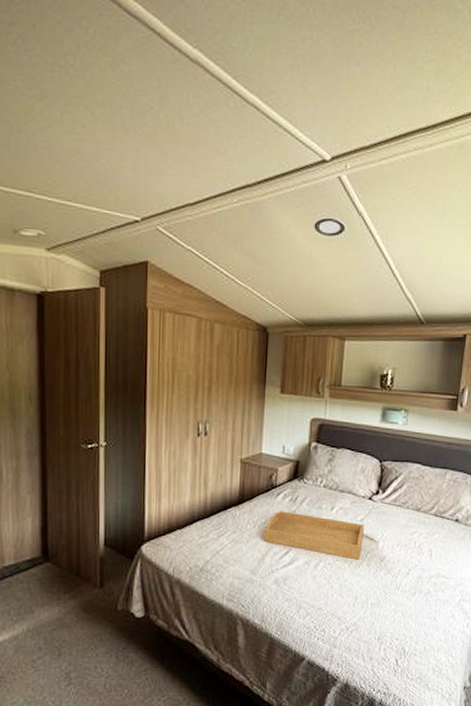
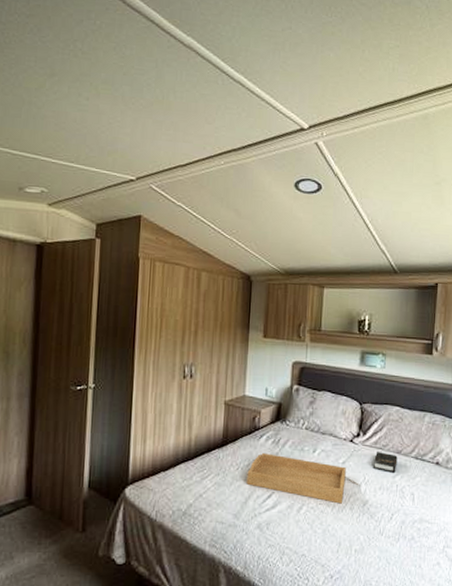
hardback book: none [392,509,417,530] -> present [374,452,398,473]

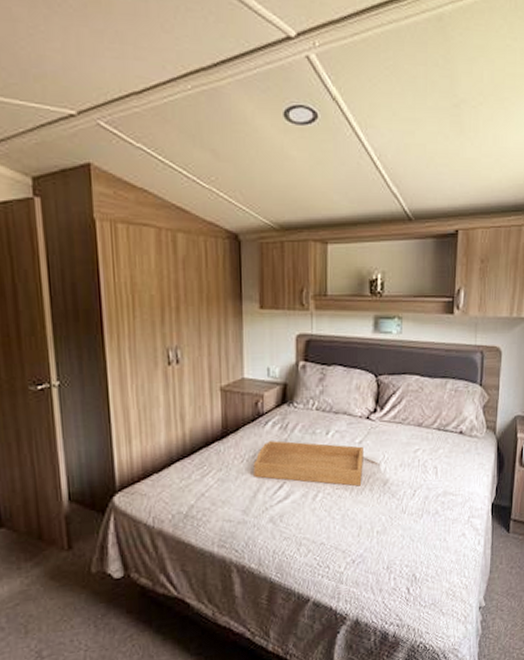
hardback book: present [374,452,398,473] -> none [393,426,419,448]

